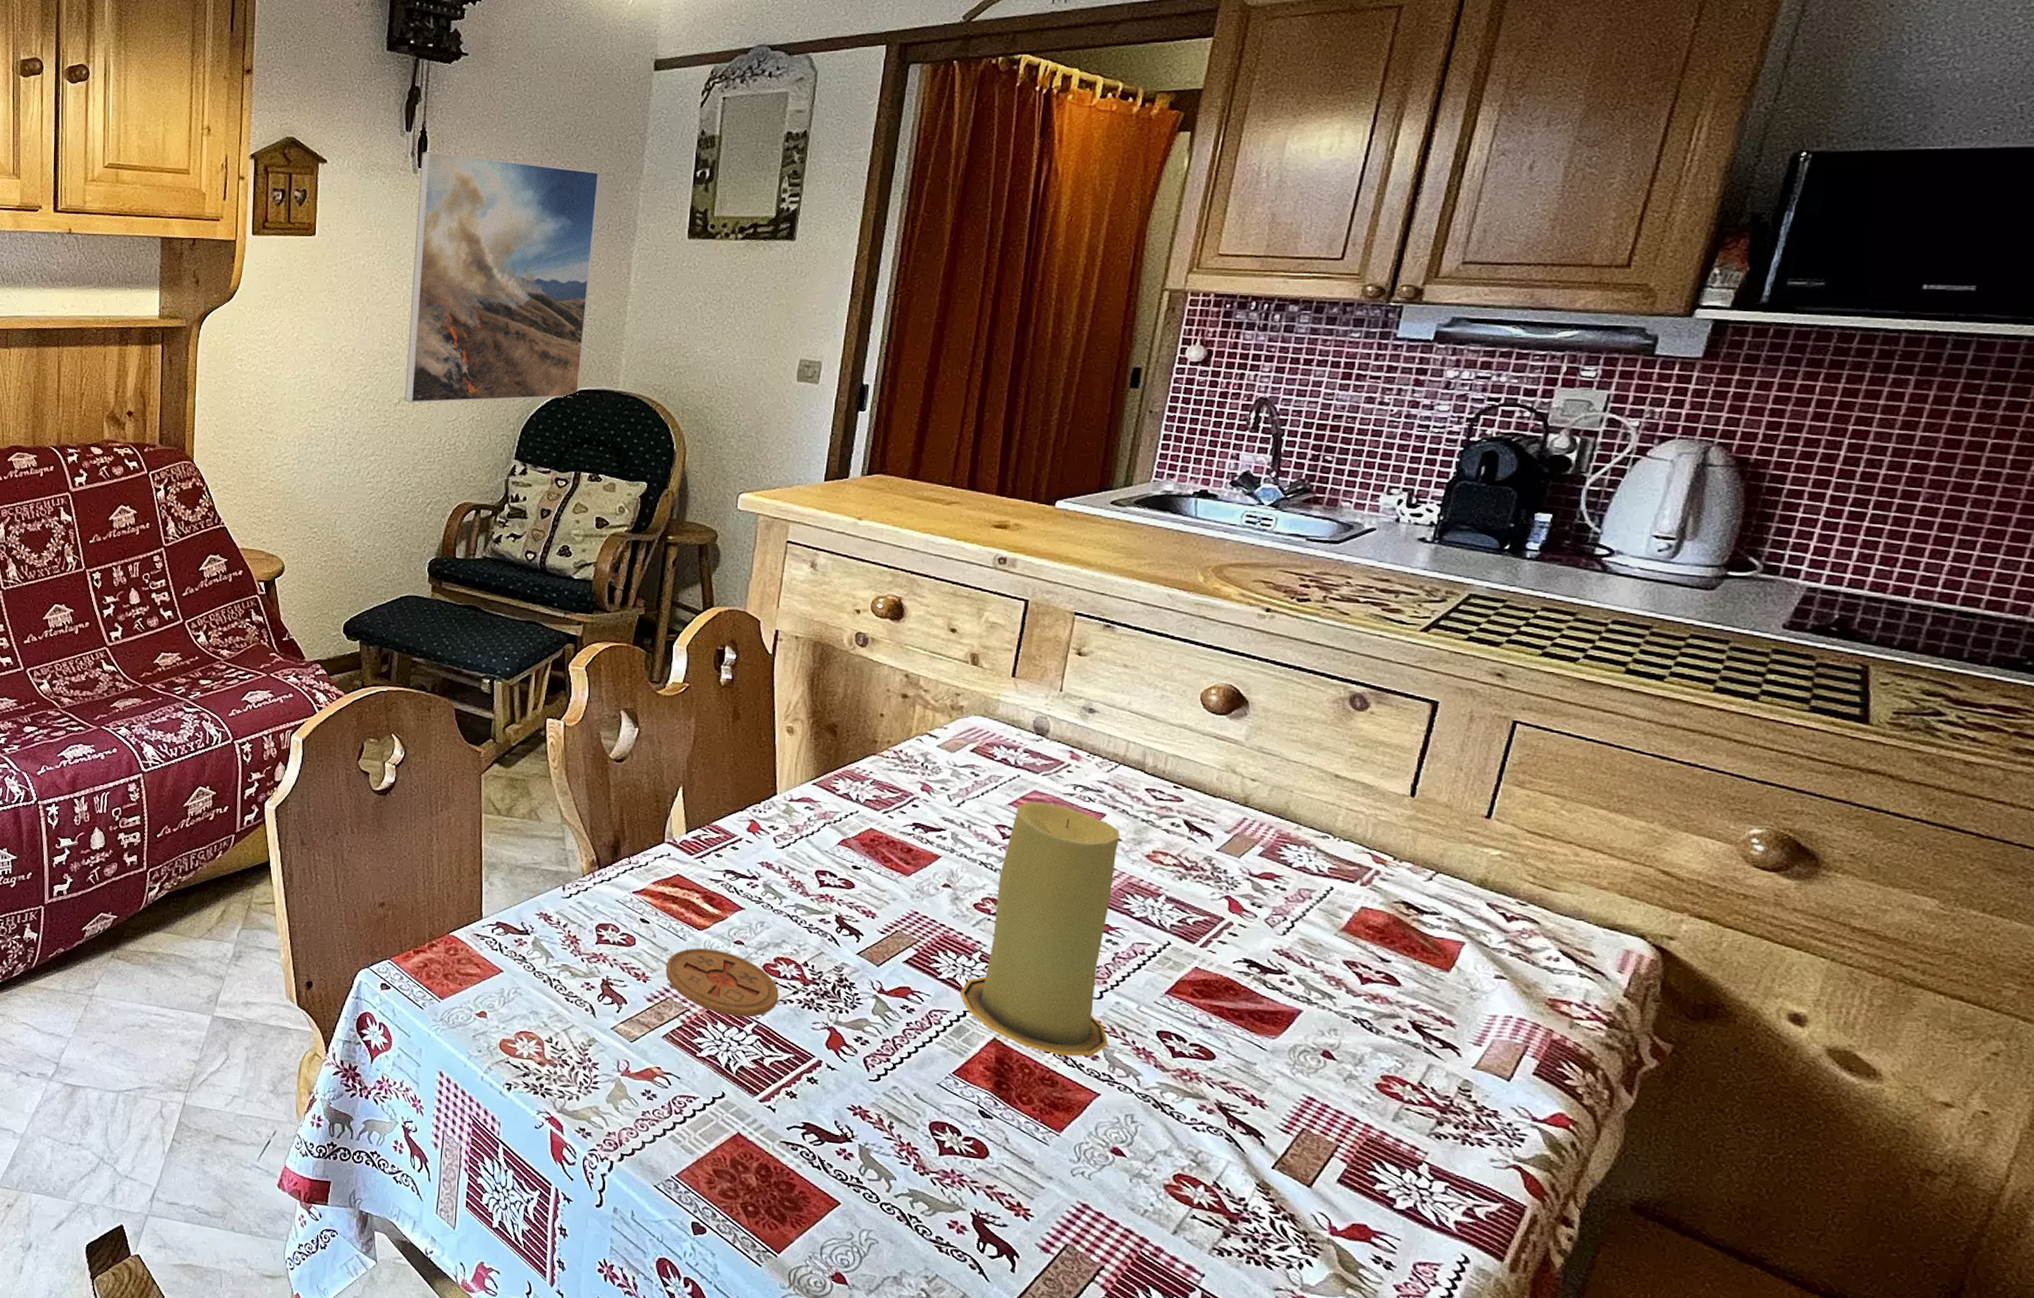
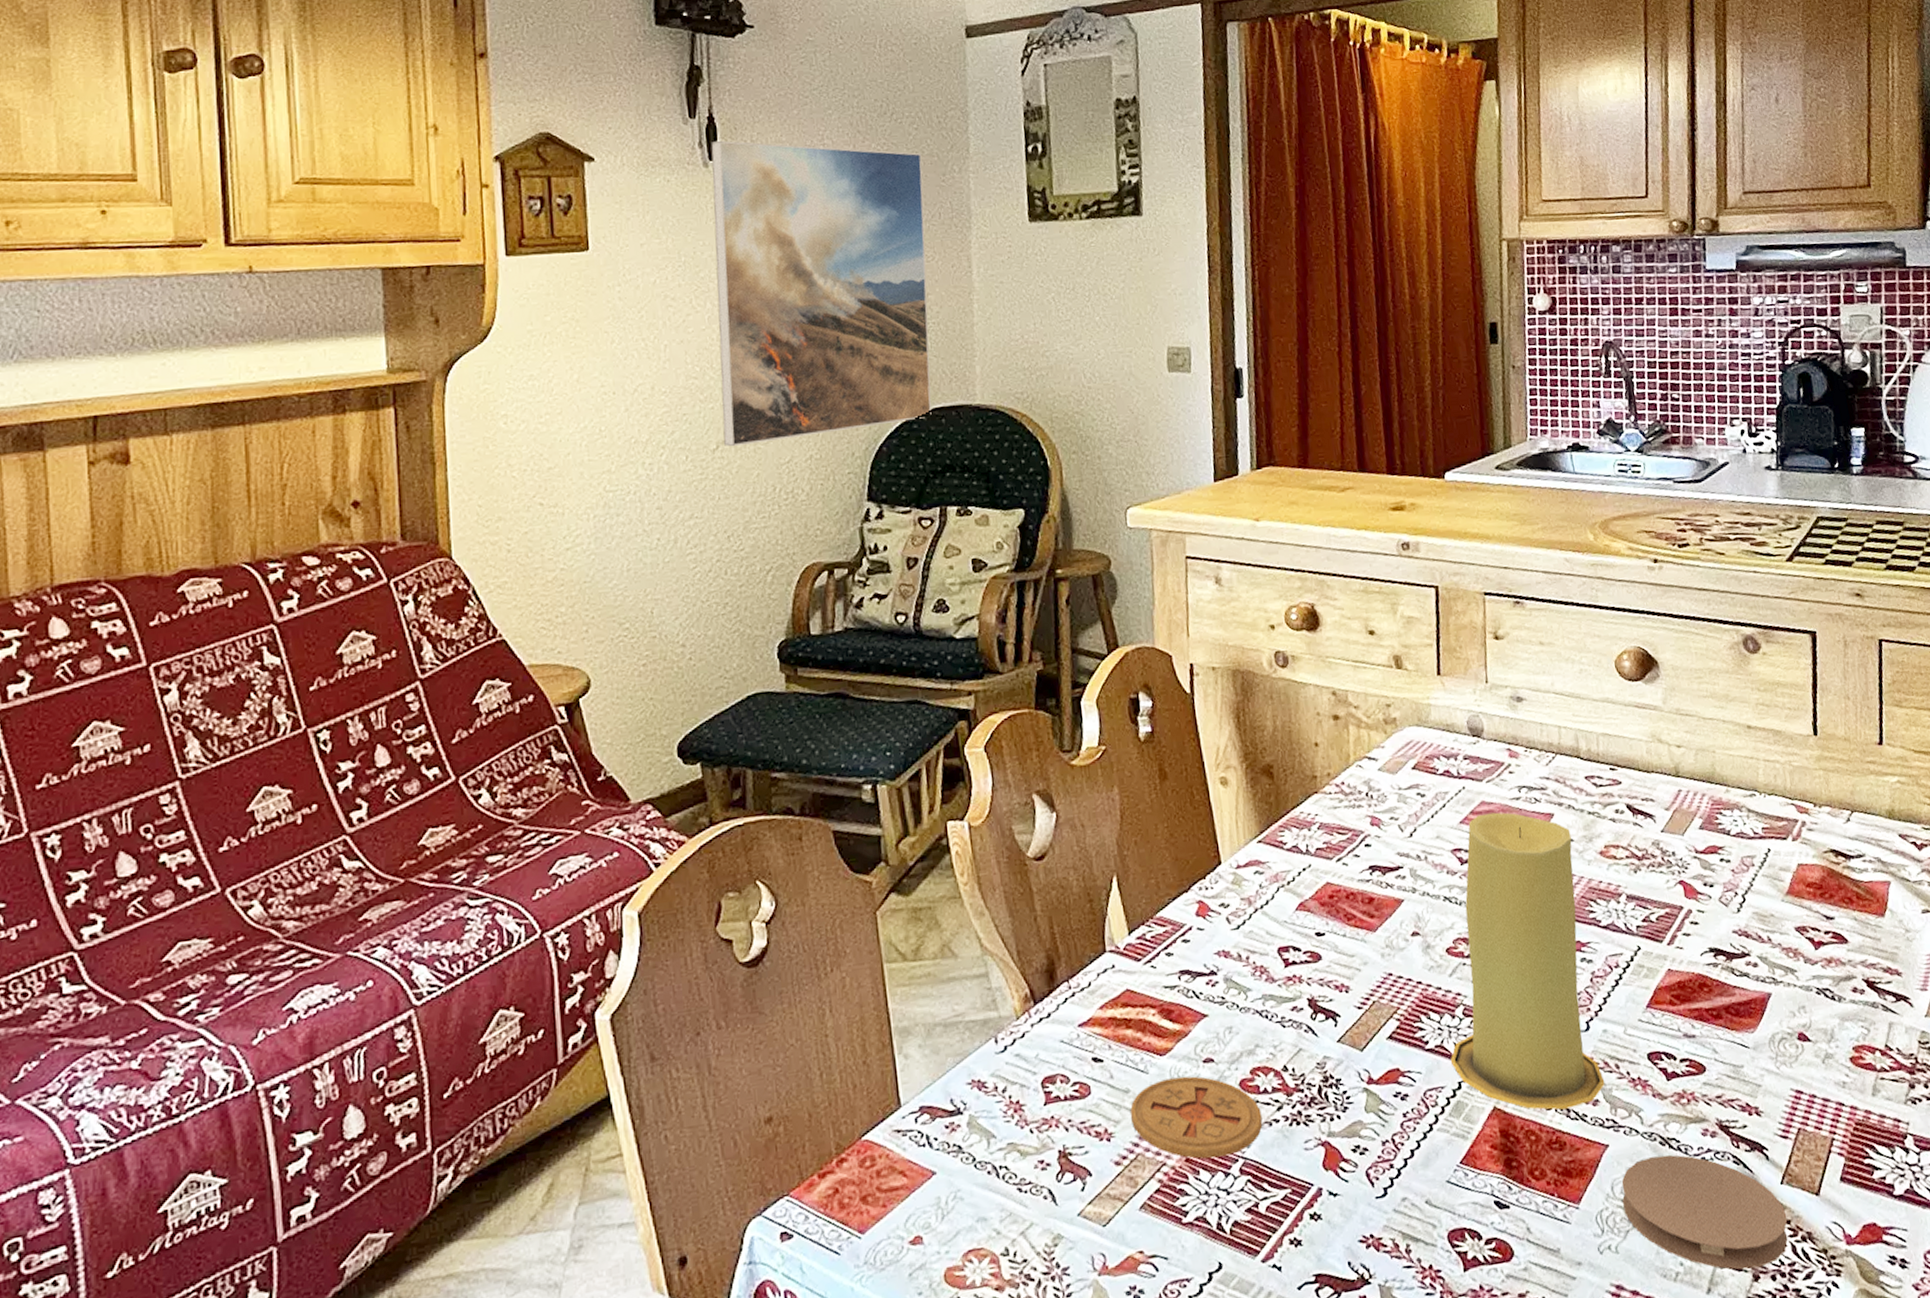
coaster: none [1104,1113,1272,1229] -> present [1621,1154,1788,1270]

